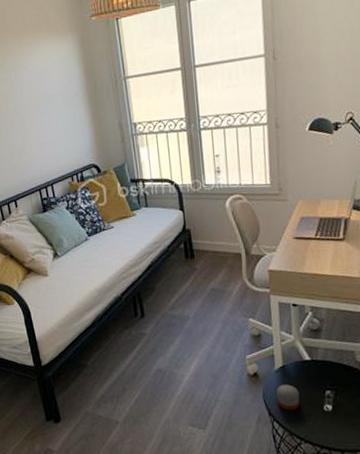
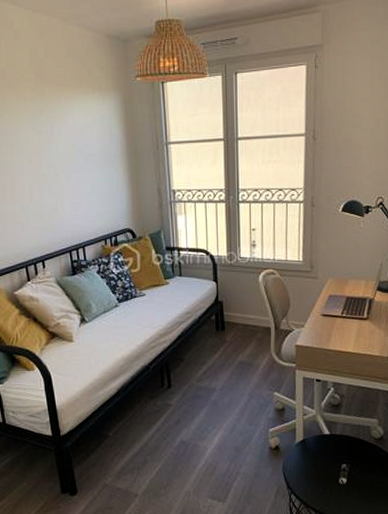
candle: present [276,384,300,411] -> none [296,458,317,483]

